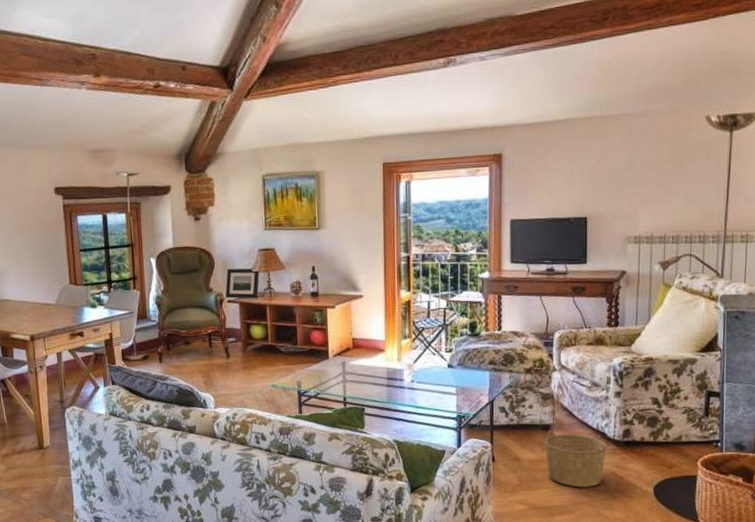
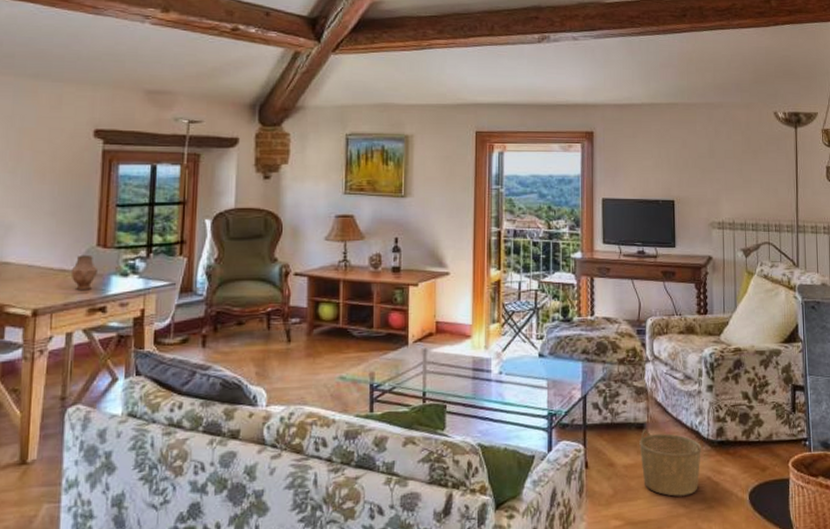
vase: none [53,291,74,320] -> present [70,254,99,291]
picture frame: present [225,268,260,299] -> none [293,235,335,272]

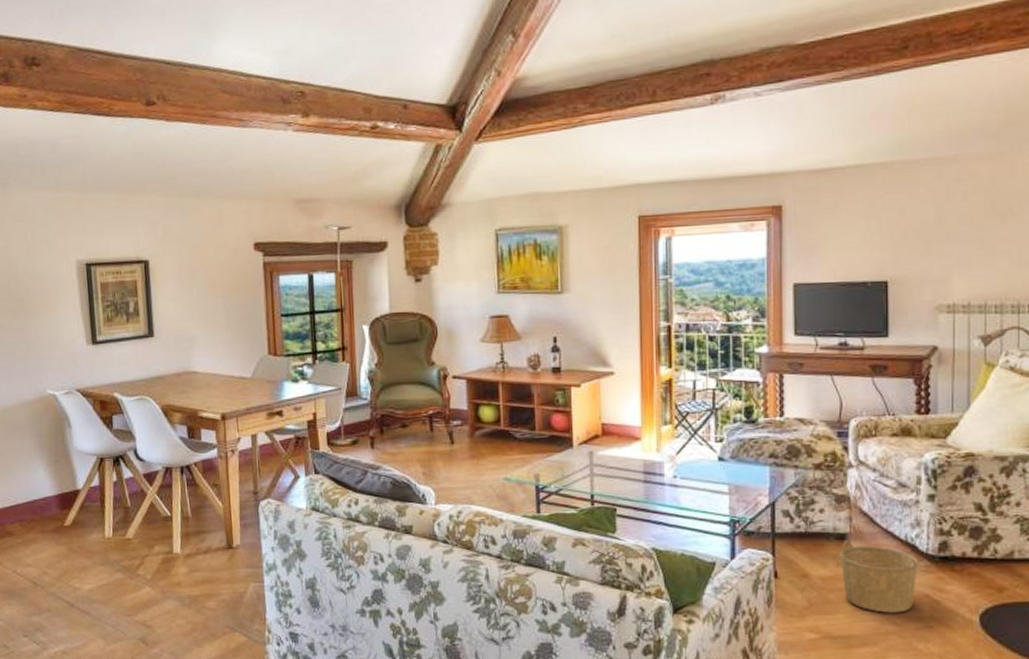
vase: present [70,254,99,291] -> none [248,362,272,397]

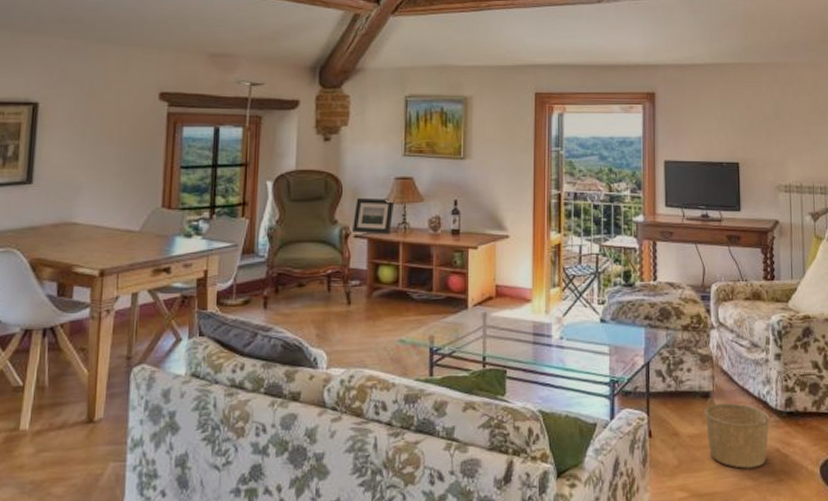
picture frame: none [450,338,491,375] -> present [353,197,395,235]

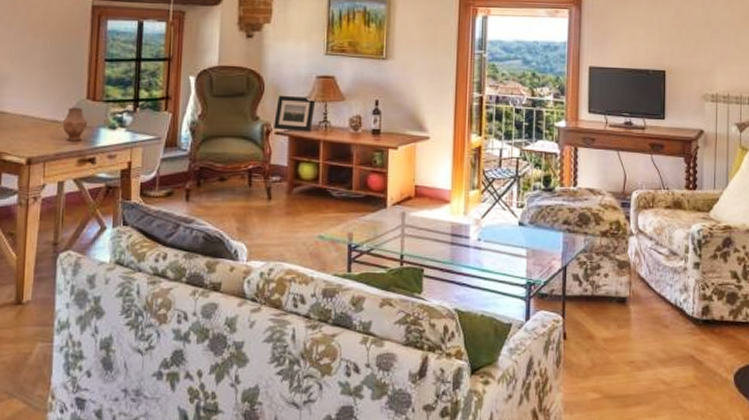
vase: none [136,216,163,252] -> present [62,107,88,142]
basket: present [704,398,769,468] -> none [620,304,685,373]

